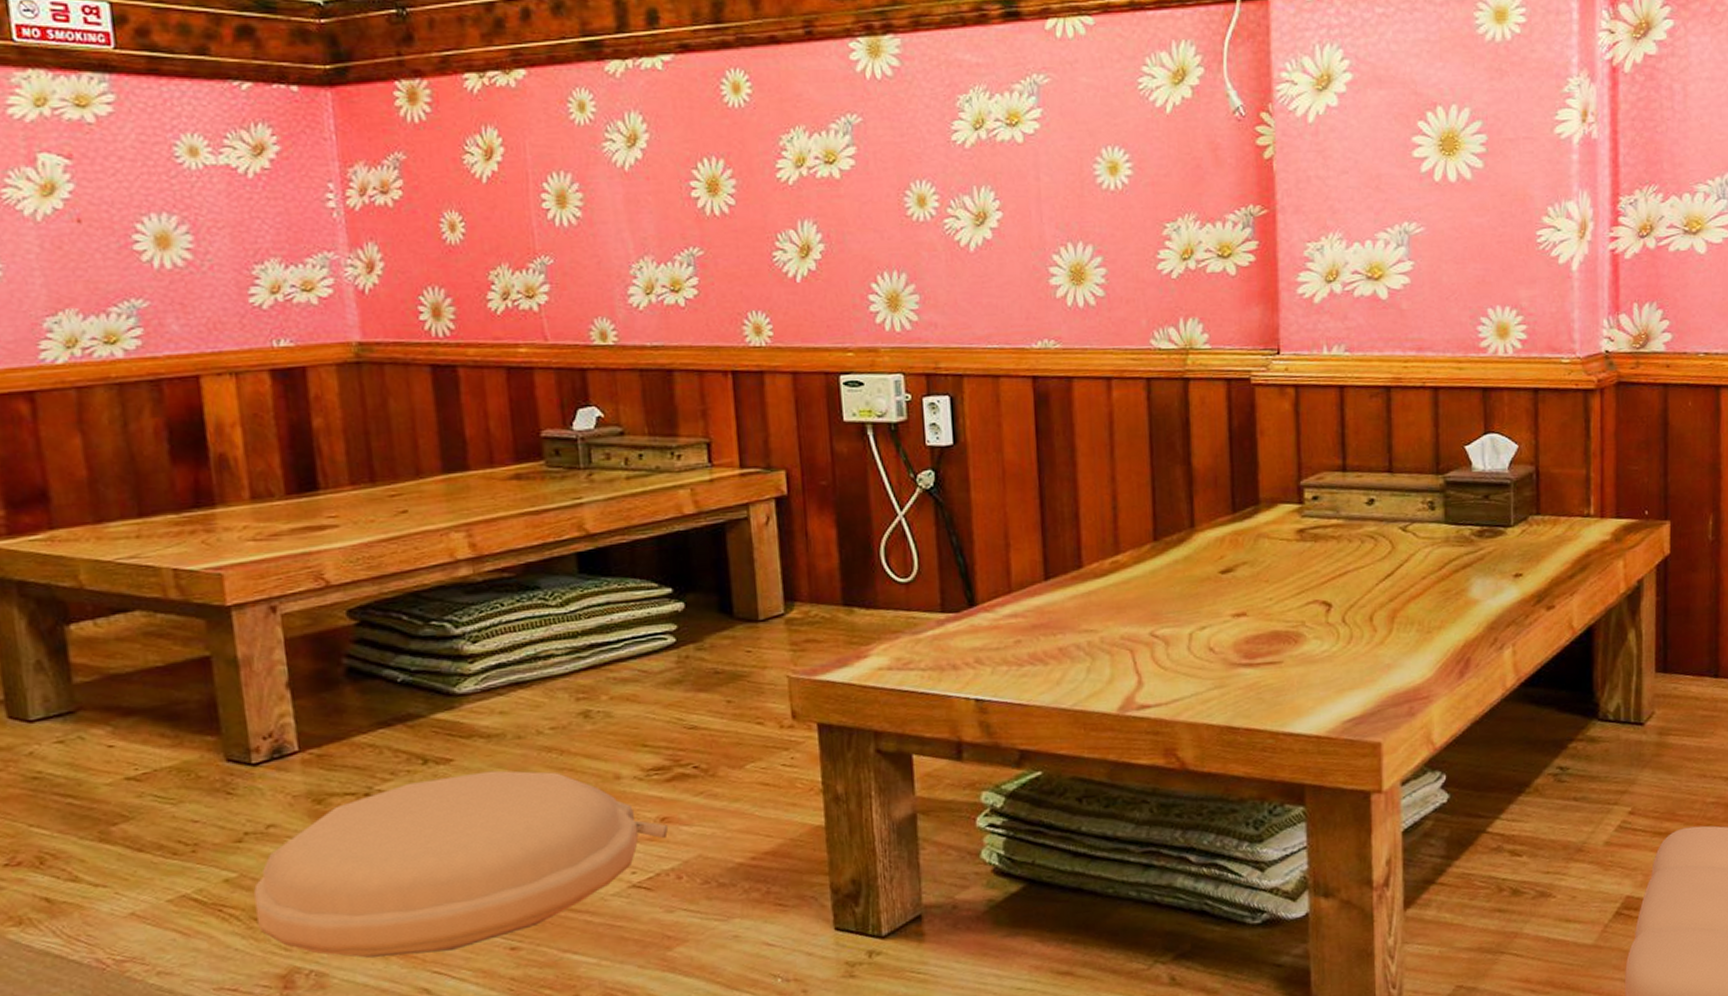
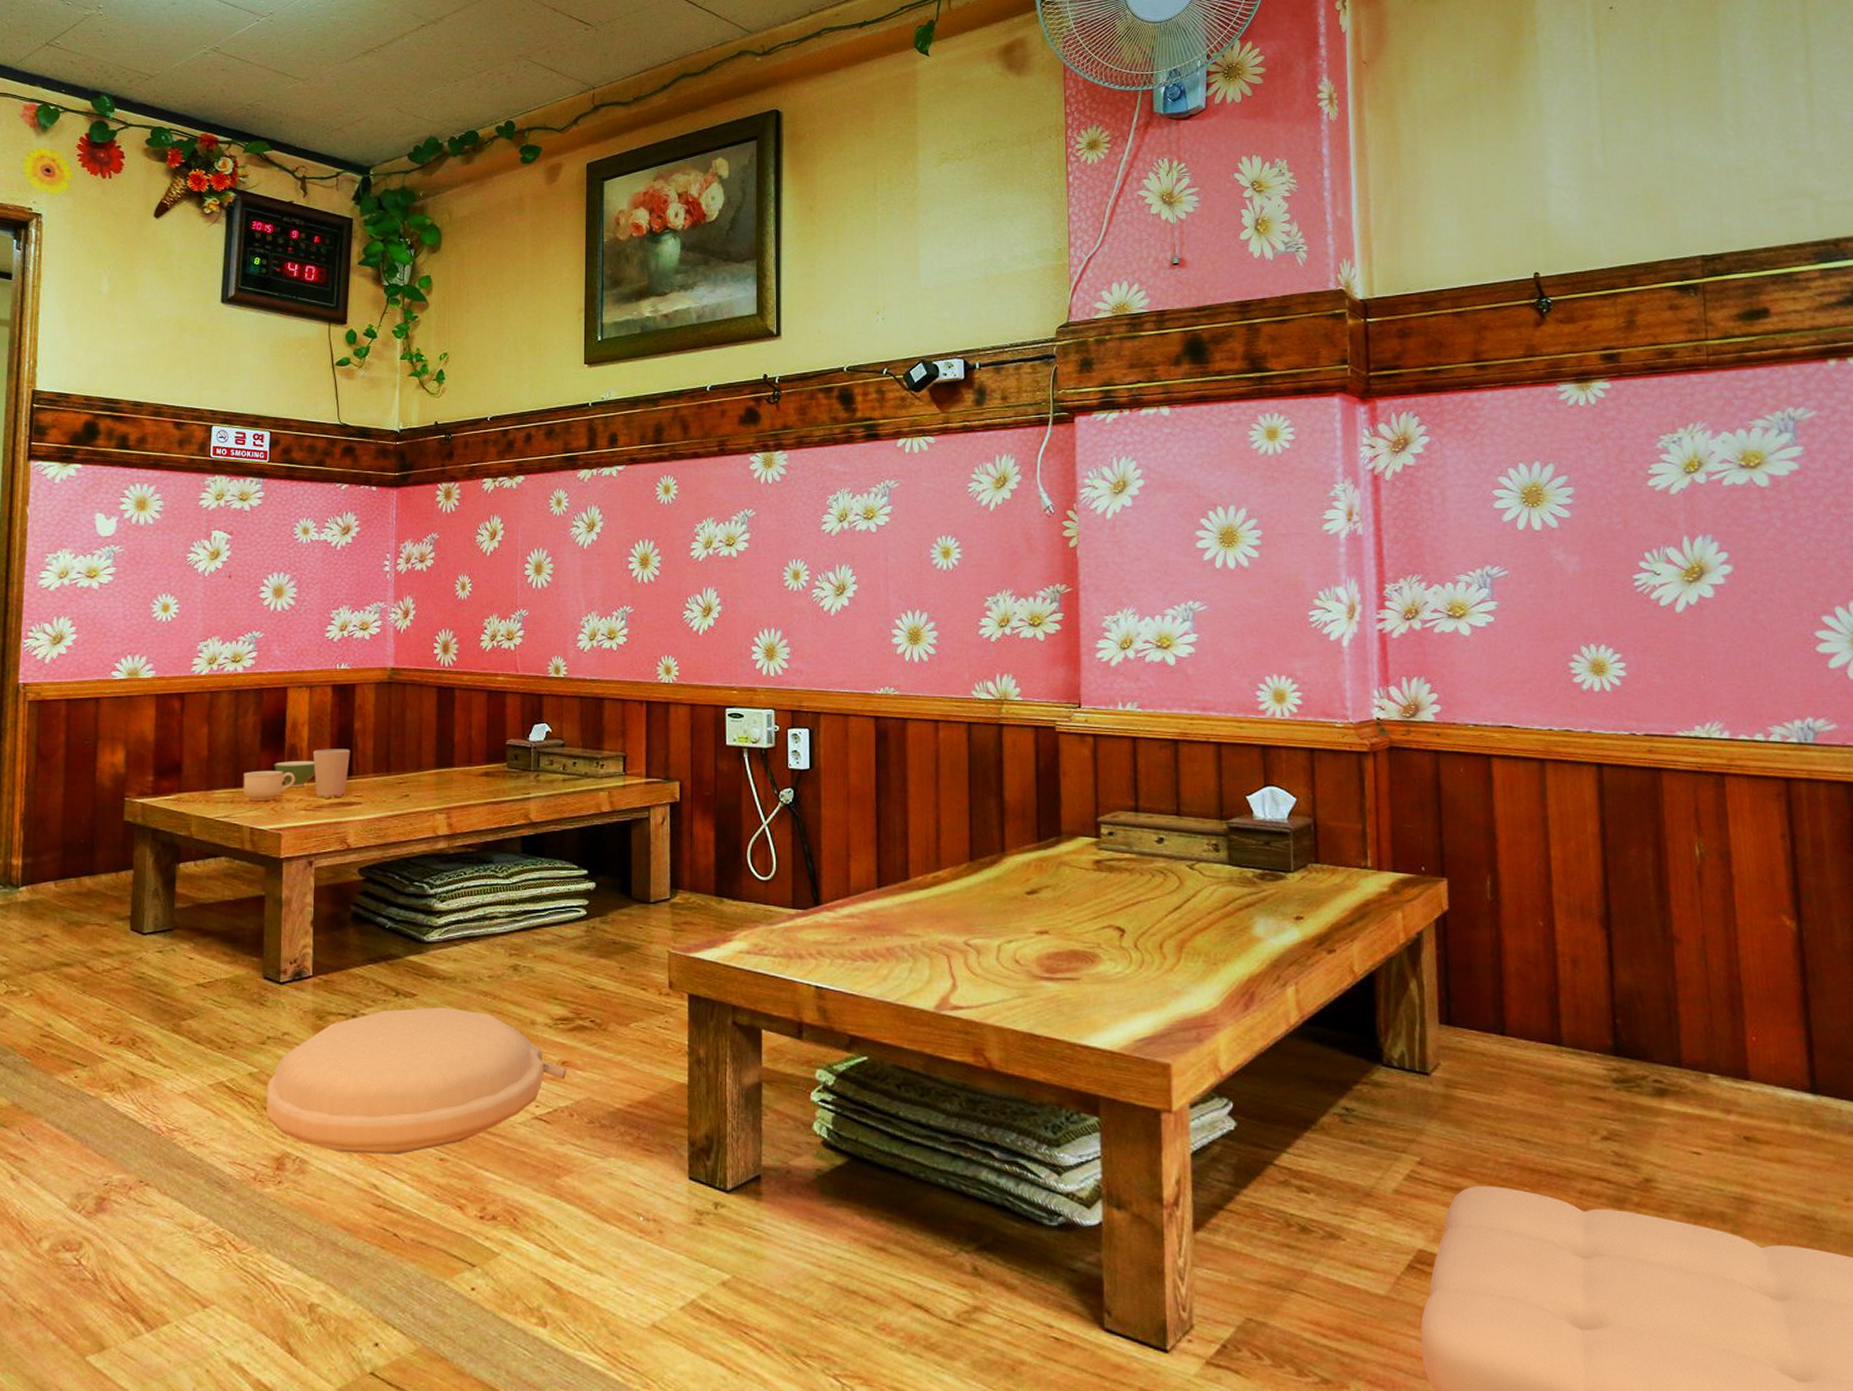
teacup: none [149,489,233,534] -> present [243,770,296,802]
bowl: none [196,473,262,512] -> present [274,760,315,788]
cup: none [255,455,313,523] -> present [313,749,350,798]

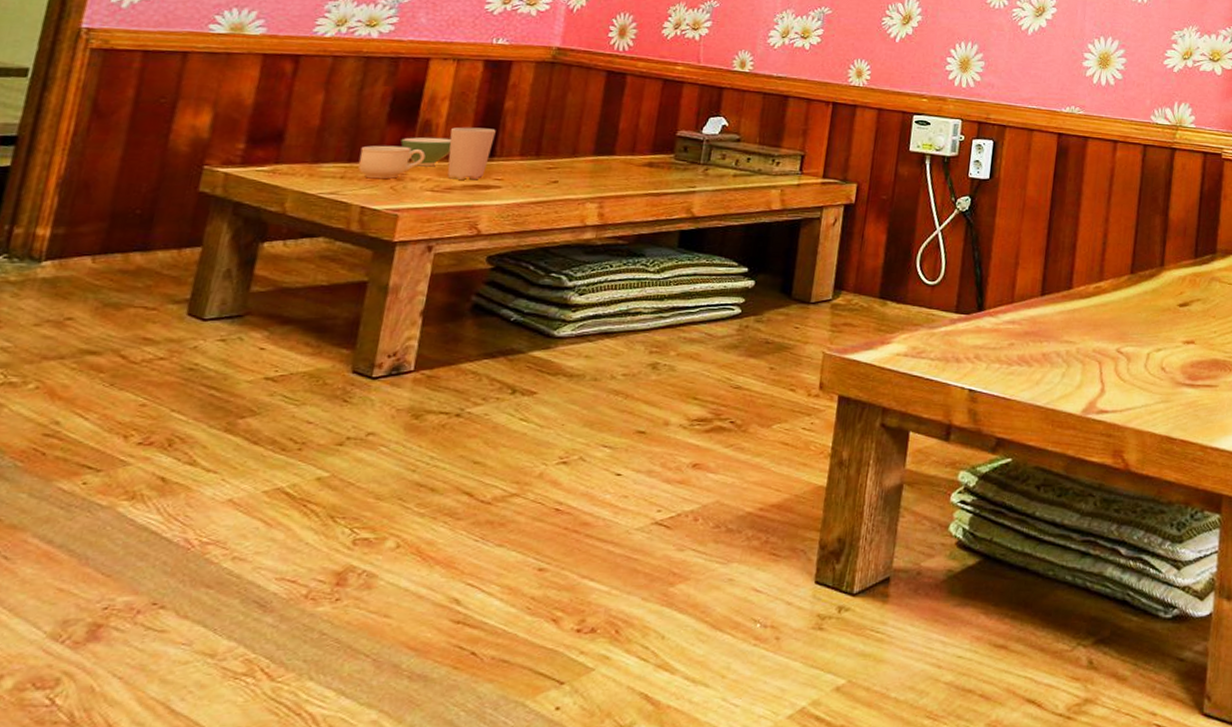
seat cushion: present [265,1007,567,1154] -> none [331,406,698,565]

